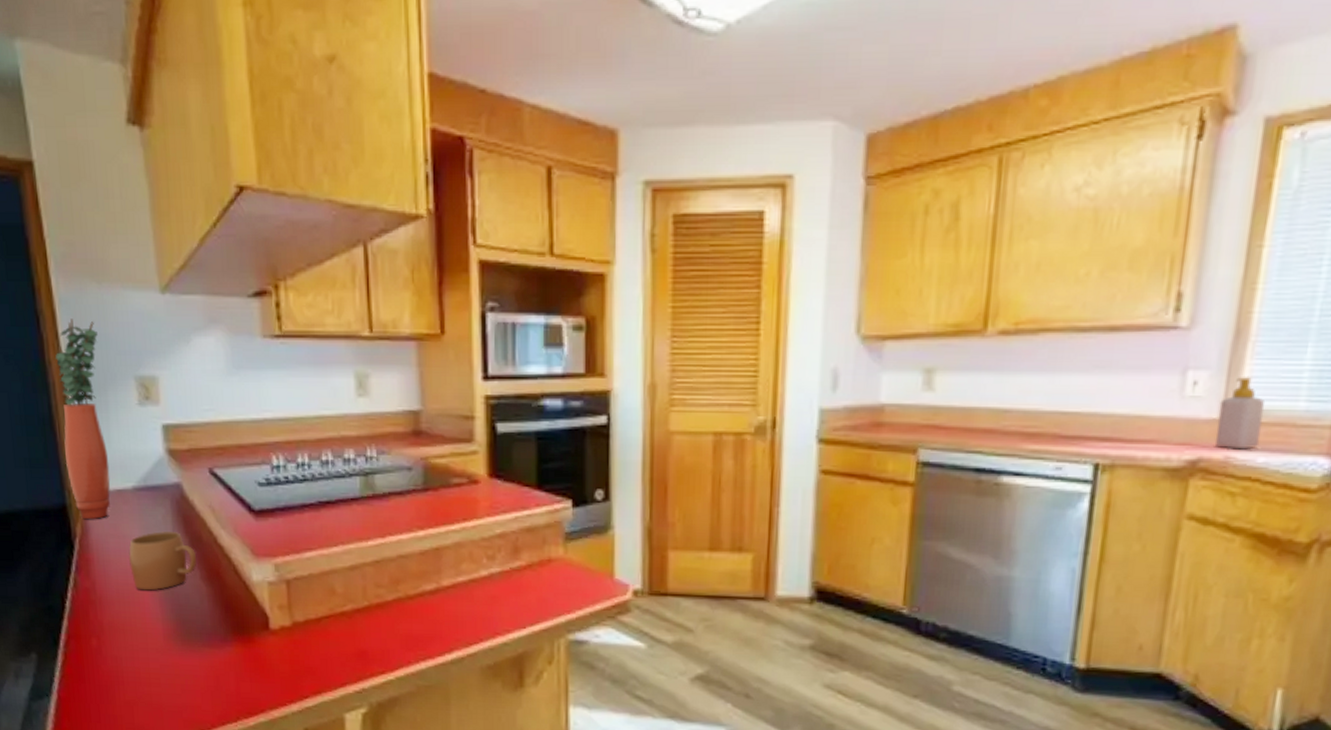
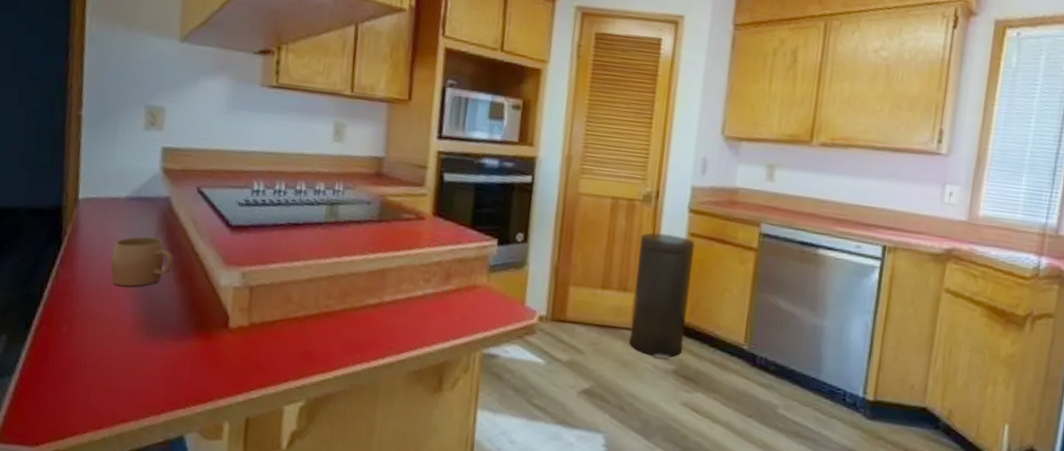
vase: present [55,319,111,520] -> none [69,53,119,221]
pedal bin: none [750,473,828,632] -> present [629,233,695,359]
soap bottle: present [1214,376,1266,450] -> none [963,192,996,245]

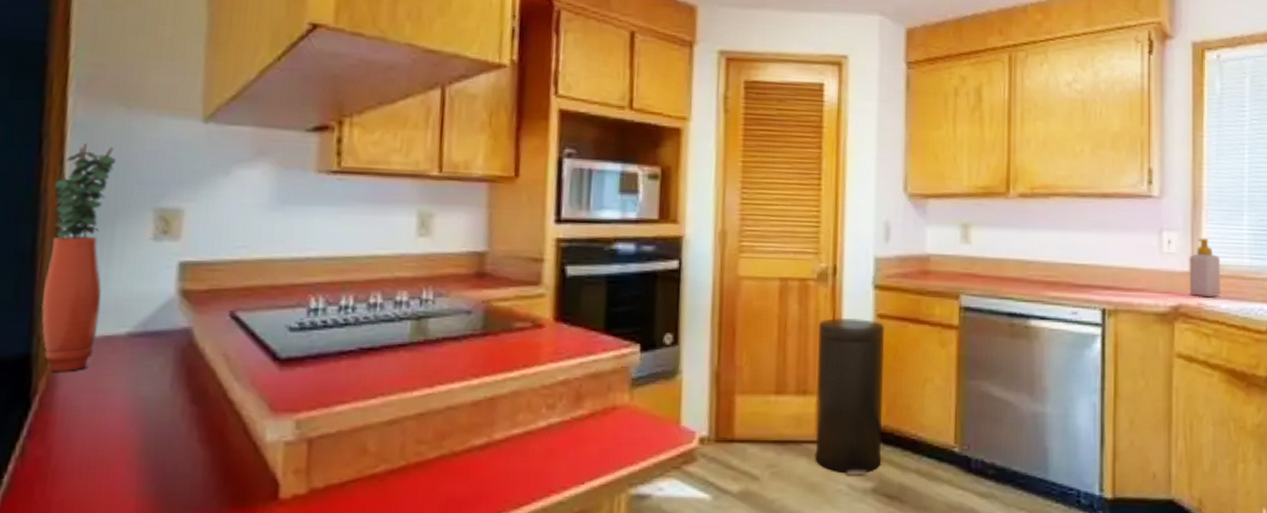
vase: none [69,53,119,221] -> present [41,143,116,373]
mug: present [110,236,174,288] -> none [104,385,198,458]
soap bottle: none [963,192,996,245] -> present [1189,237,1221,298]

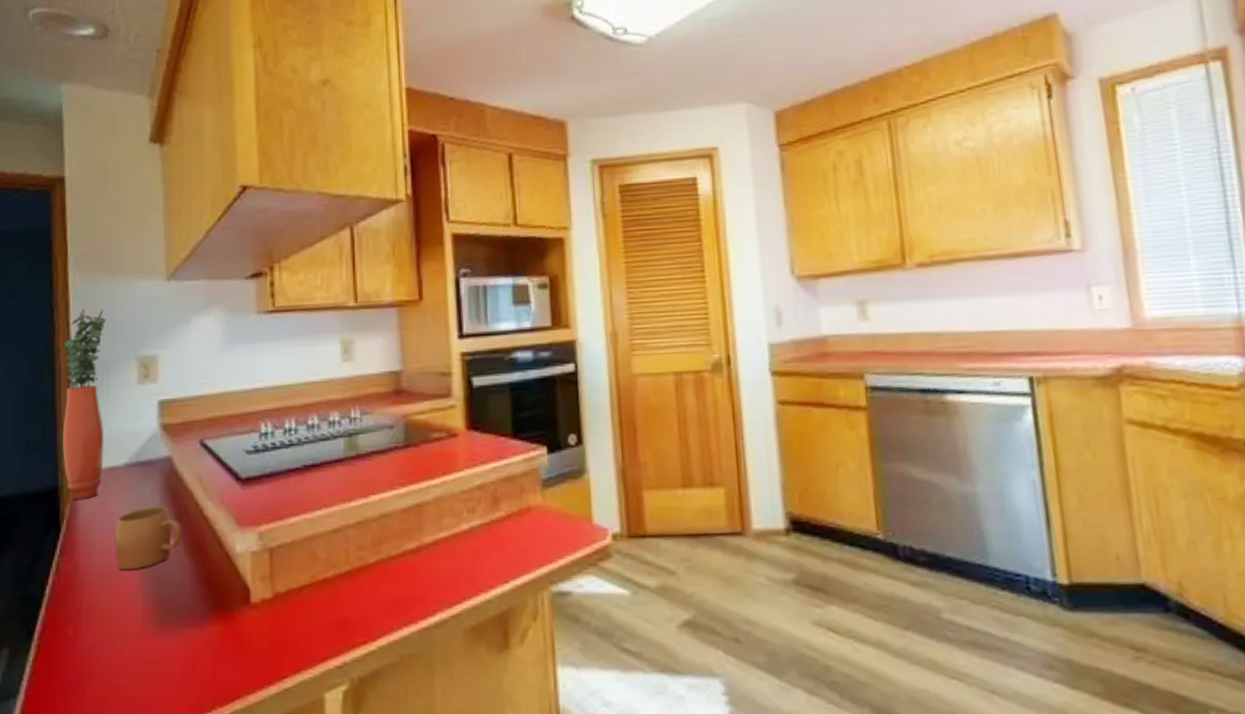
mug: none [104,385,198,458] -> present [113,506,182,570]
pedal bin: present [815,317,884,475] -> none [717,406,800,567]
soap bottle: present [1189,237,1221,298] -> none [1127,288,1174,355]

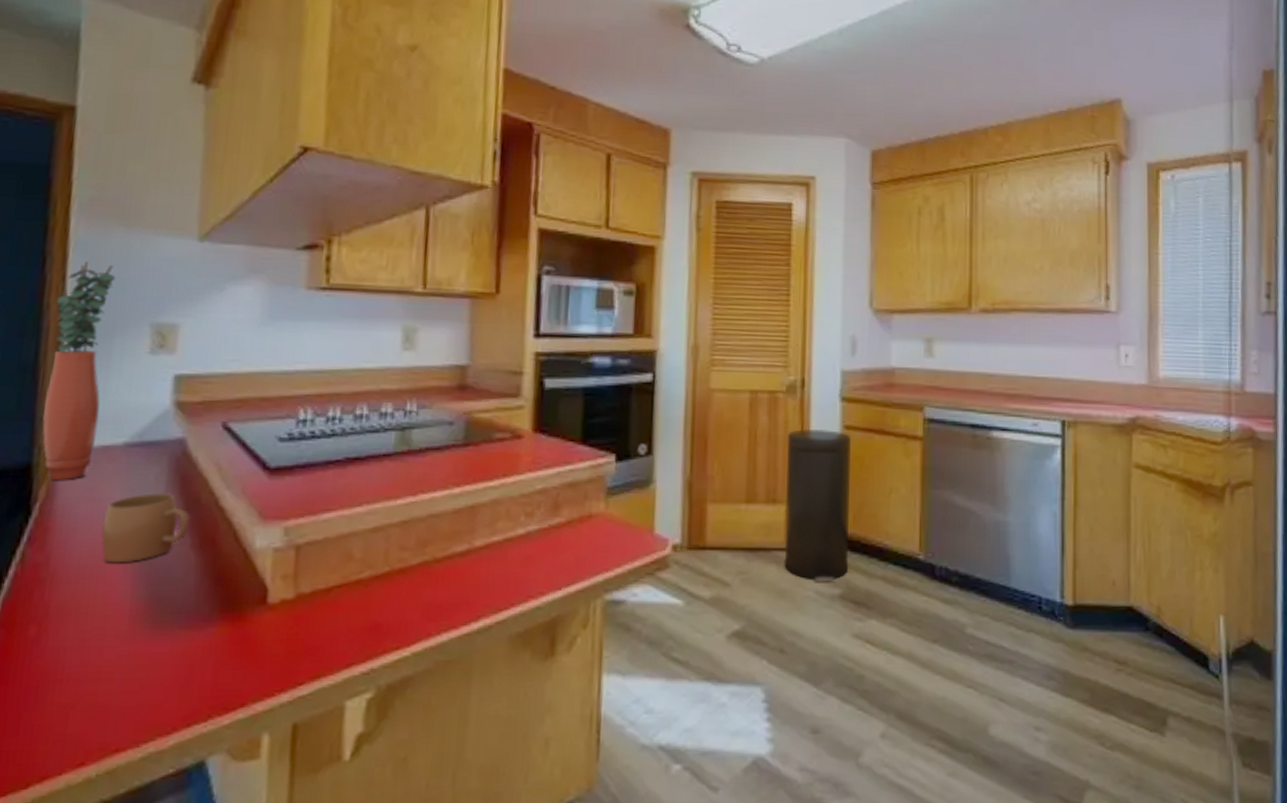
pedal bin: none [717,406,800,567] -> present [784,428,851,582]

